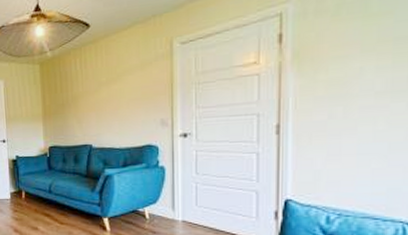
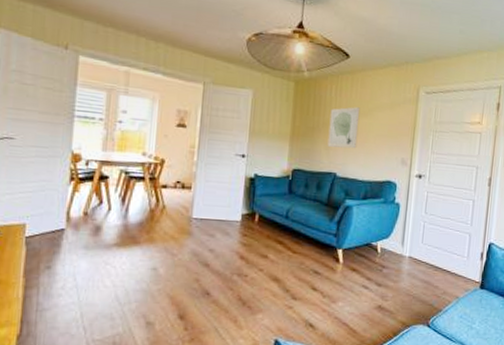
wall art: none [78,75,110,121] -> present [327,107,361,149]

